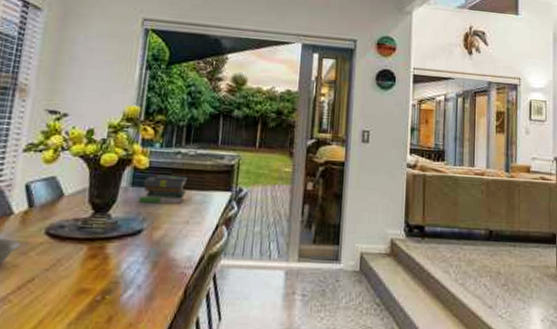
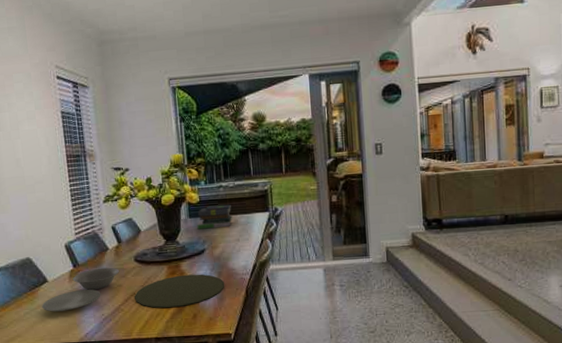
placemat: none [32,260,159,305] -> present [134,274,225,308]

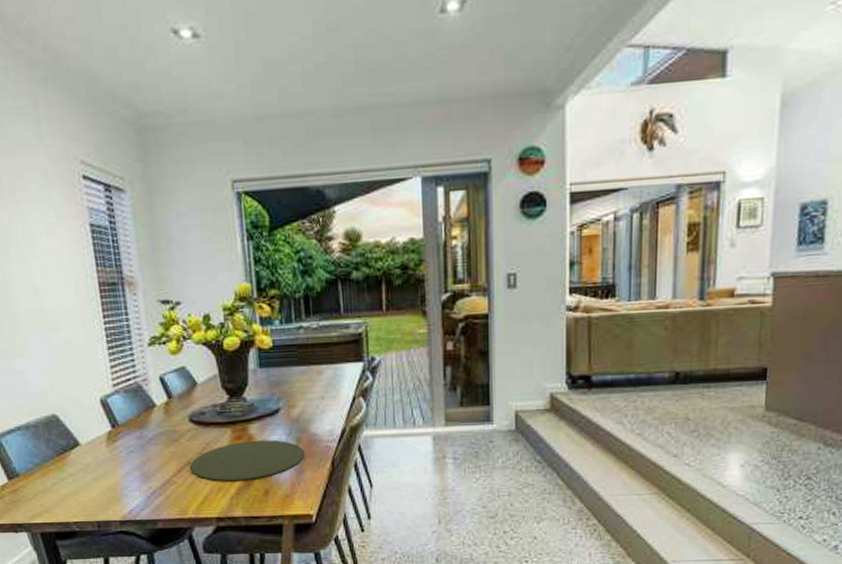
plate: present [42,289,101,312] -> none [73,455,148,483]
bowl: present [73,267,120,291] -> none [111,429,171,458]
books: present [197,204,233,230] -> none [269,351,317,383]

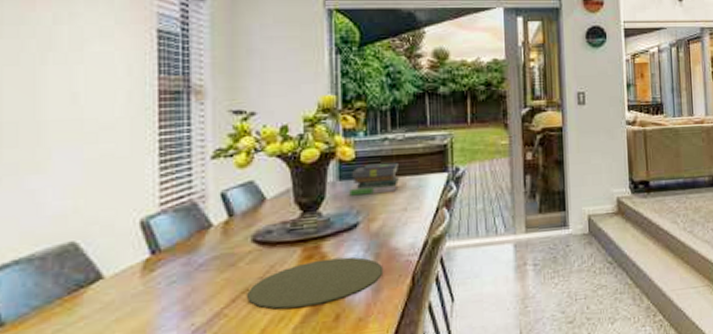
books: none [269,351,317,383] -> present [349,162,400,196]

